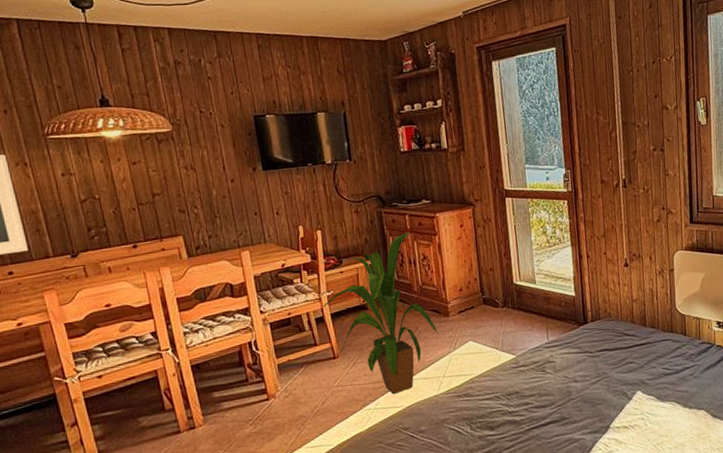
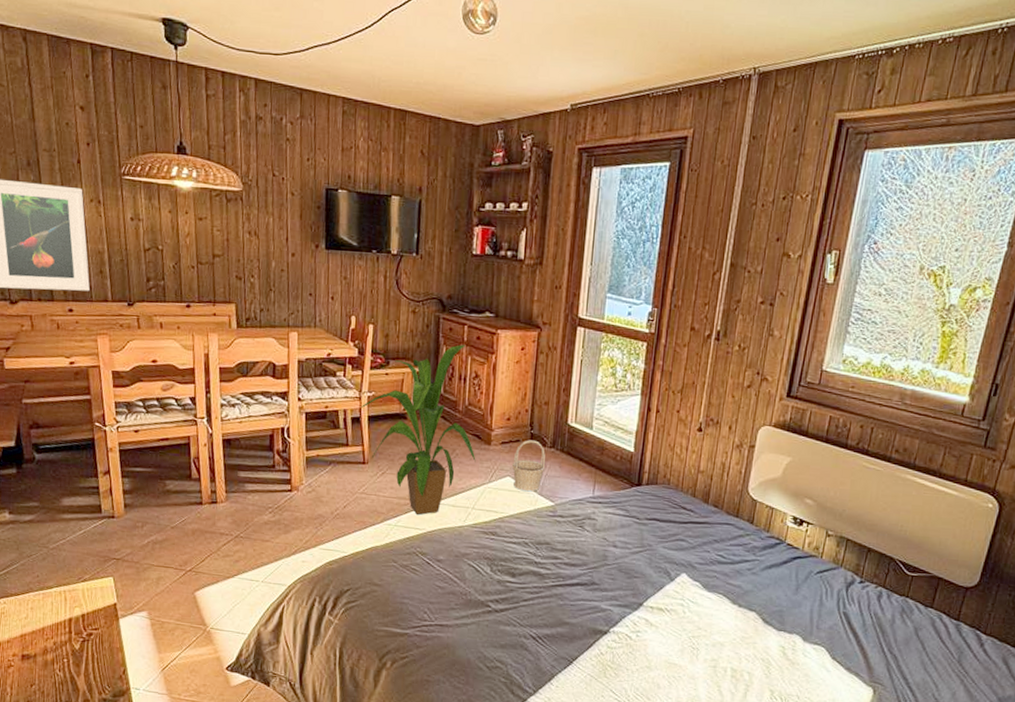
basket: none [472,303,502,351] -> present [512,440,546,492]

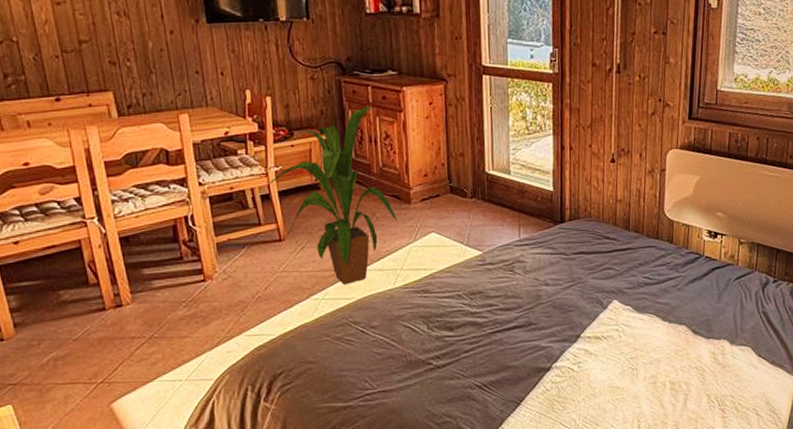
basket: present [512,440,546,492] -> none [436,192,469,245]

